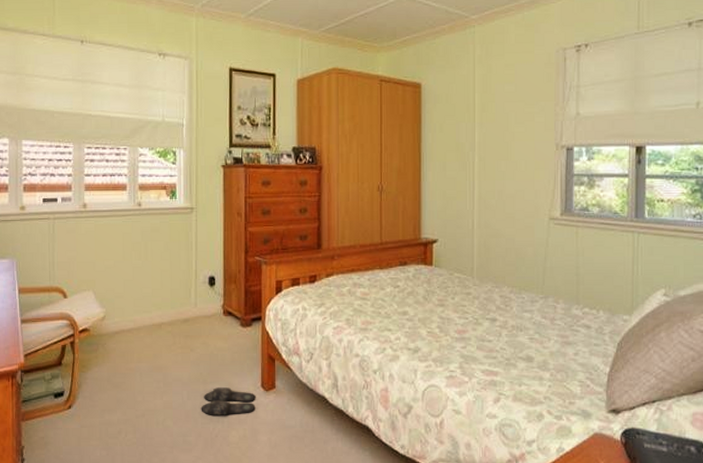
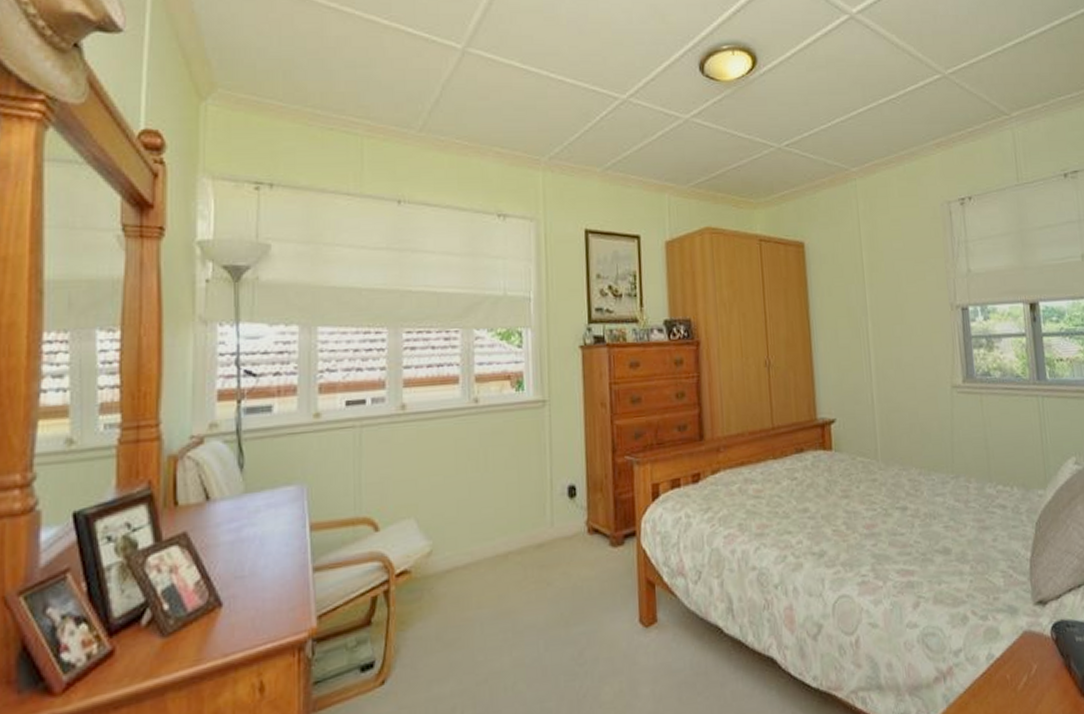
slippers: present [201,387,256,416] -> none [563,628,634,670]

